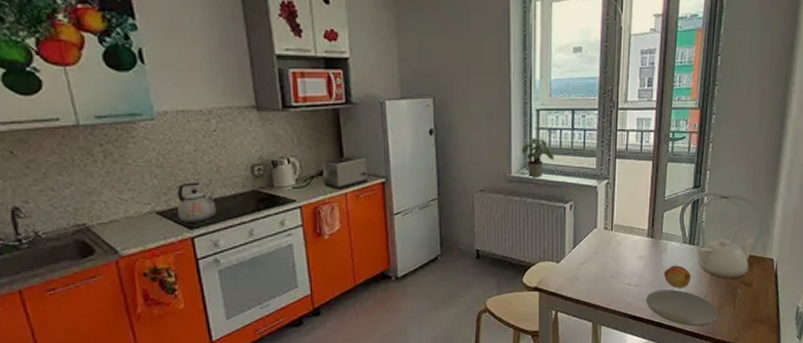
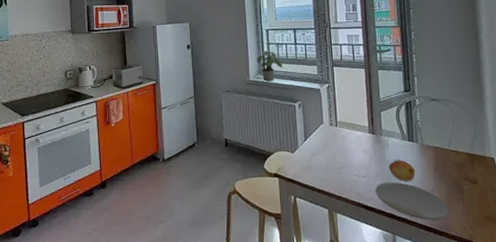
kettle: present [176,182,217,223] -> none [15,82,41,111]
teapot: present [697,237,755,279] -> none [417,137,472,175]

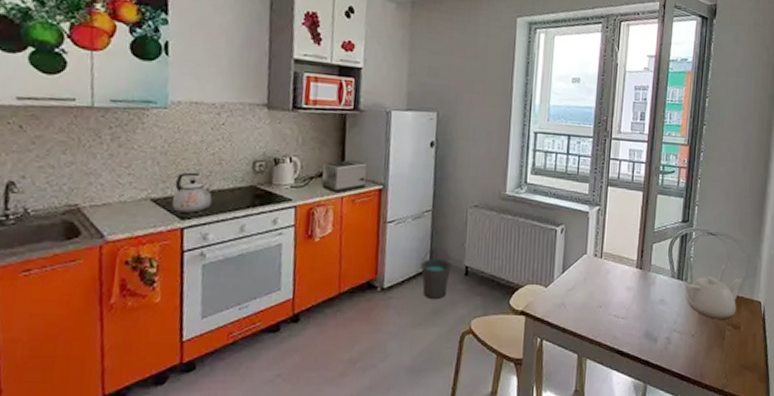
kettle: none [15,82,41,111] -> present [171,172,213,213]
bucket: none [189,126,215,166] -> present [419,248,453,299]
potted plant: present [256,51,282,82] -> none [517,159,548,198]
plate: present [375,182,449,220] -> none [633,325,707,368]
fruit: present [389,160,416,182] -> none [652,300,680,325]
teapot: none [417,137,472,175] -> present [685,276,743,319]

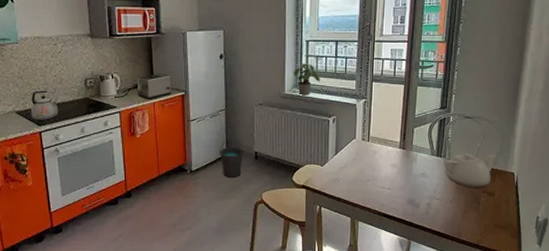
potted plant: none [517,159,548,198] -> present [293,63,320,96]

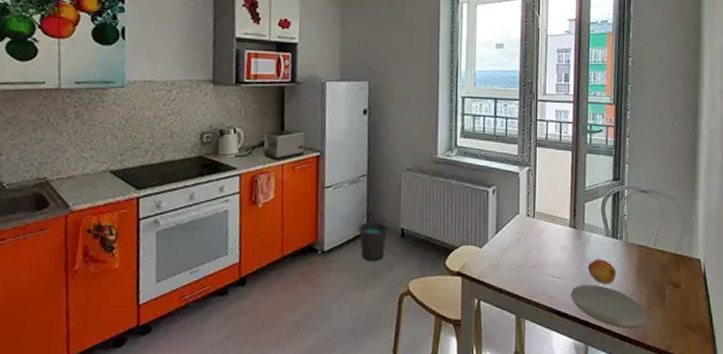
kettle: present [30,90,59,121] -> none [128,145,165,183]
potted plant: present [293,63,320,96] -> none [447,123,478,161]
plate: none [398,194,464,227] -> present [571,285,648,328]
fruit: none [414,174,439,194] -> present [588,259,617,285]
teapot: present [443,153,497,188] -> none [620,234,679,278]

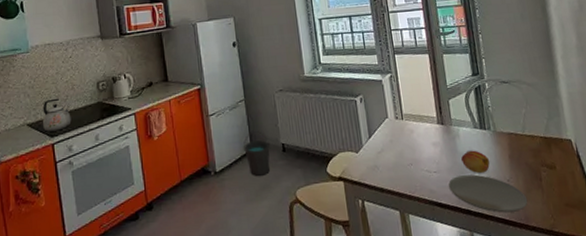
kettle: none [128,145,165,183] -> present [42,98,72,132]
toaster: present [263,128,306,160] -> none [149,68,187,97]

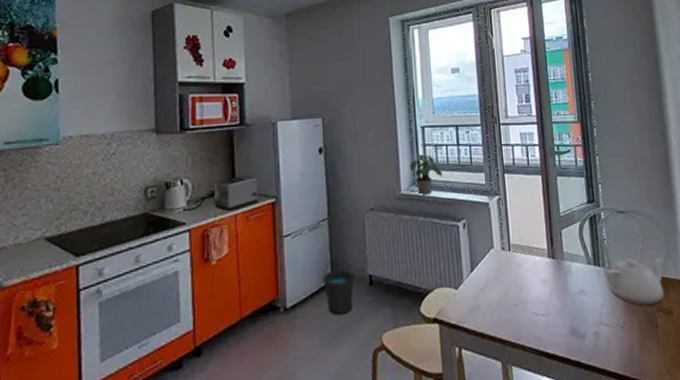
kettle: present [42,98,72,132] -> none [65,205,106,249]
toaster: none [149,68,187,97] -> present [213,174,259,211]
potted plant: none [310,42,340,77] -> present [409,154,442,195]
plate: present [449,174,528,213] -> none [558,319,643,366]
fruit: present [461,150,490,174] -> none [573,290,604,318]
teapot: none [489,119,549,162] -> present [604,256,666,306]

